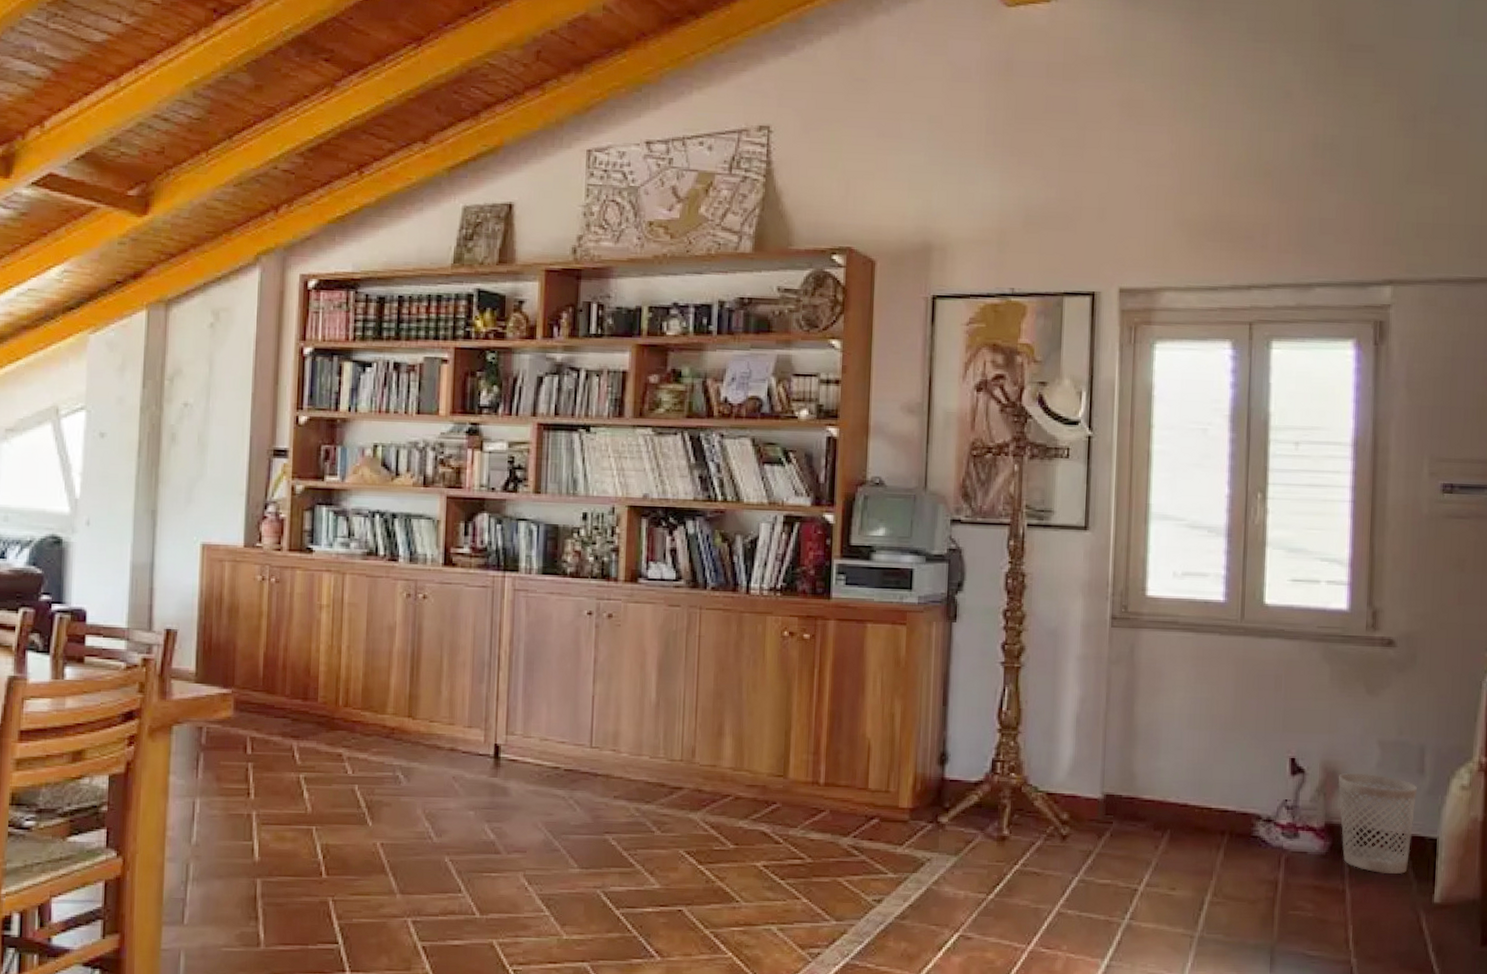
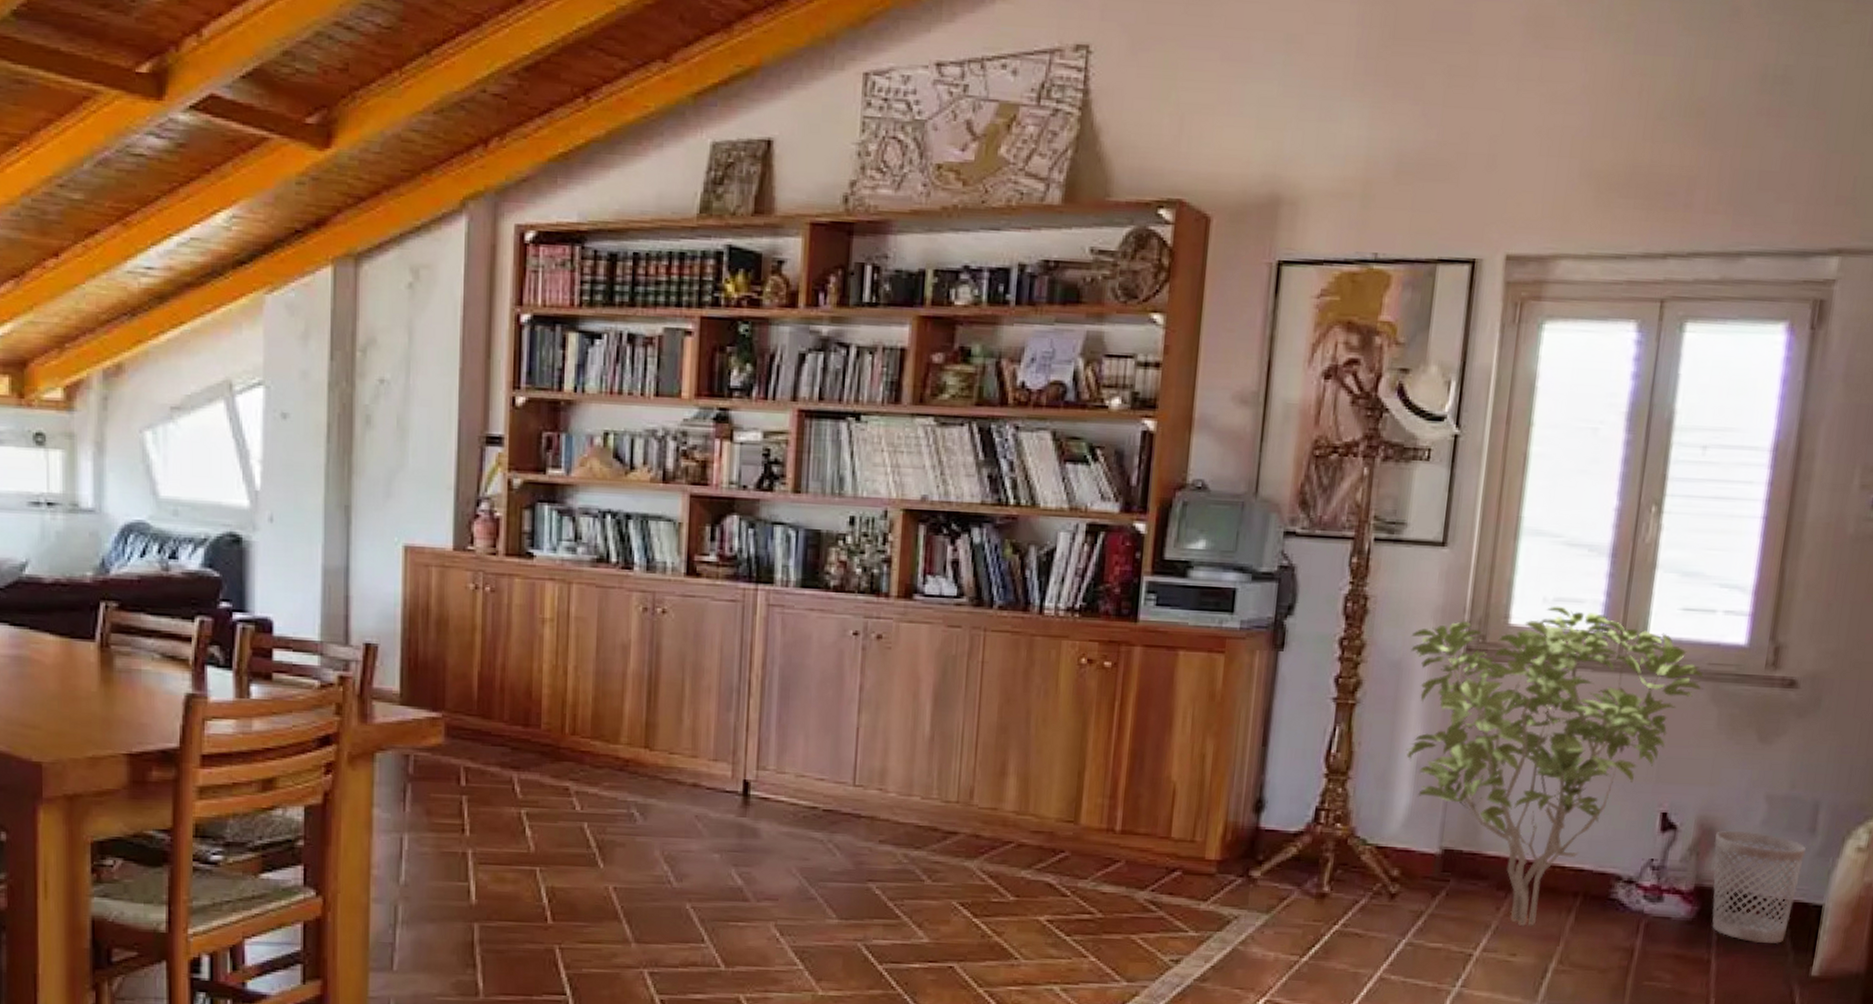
shrub: none [1064,579,1315,862] -> present [1406,605,1704,926]

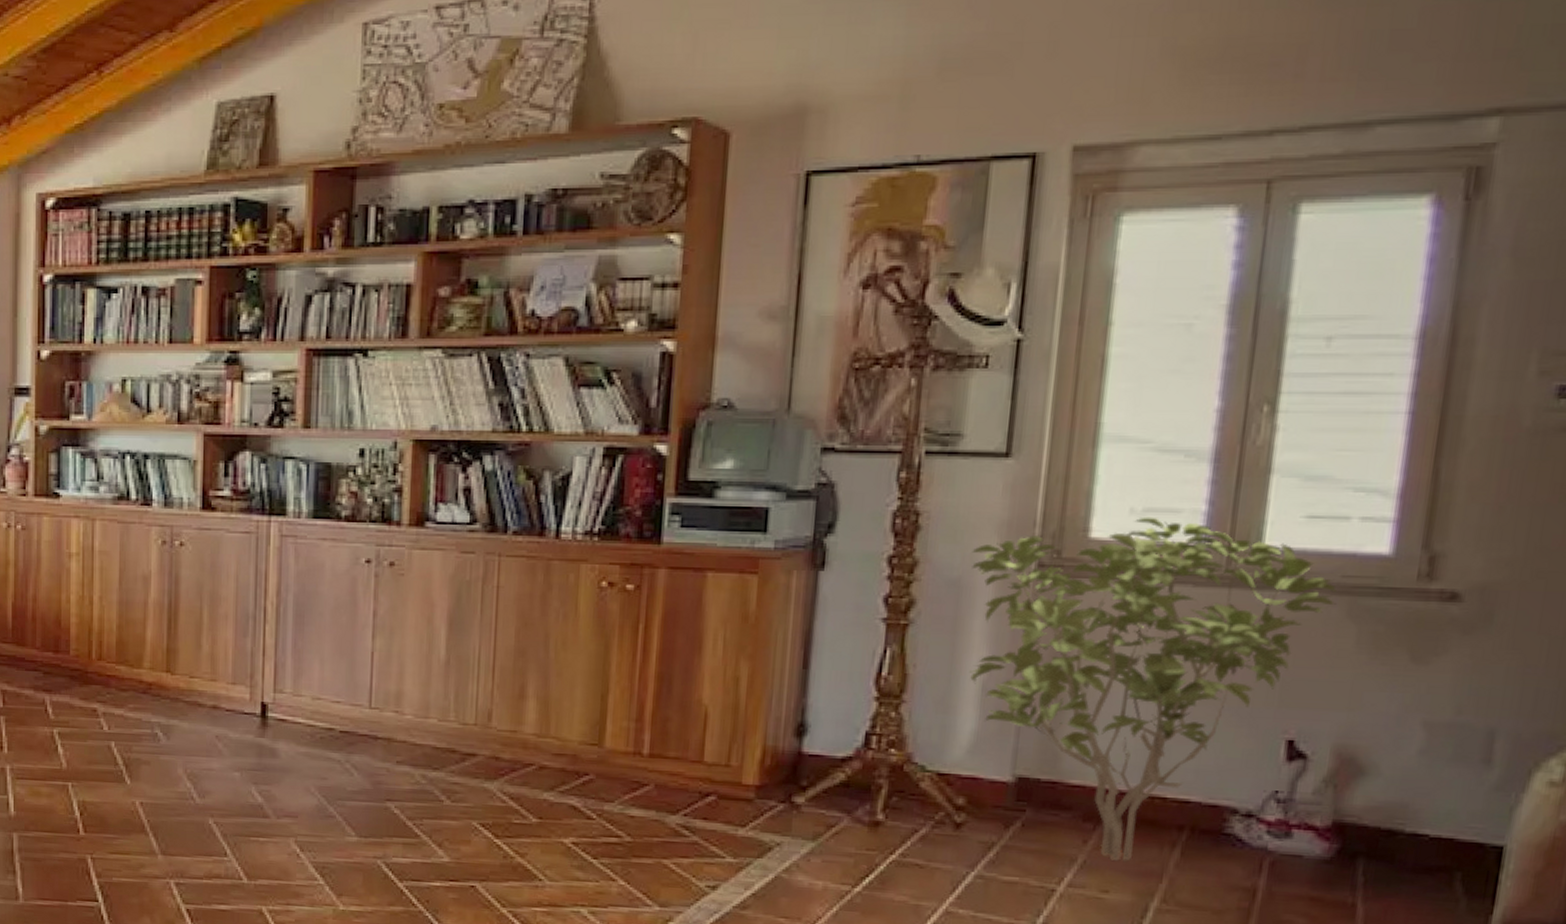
wastebasket: present [1712,831,1806,943] -> none [1356,761,1479,888]

